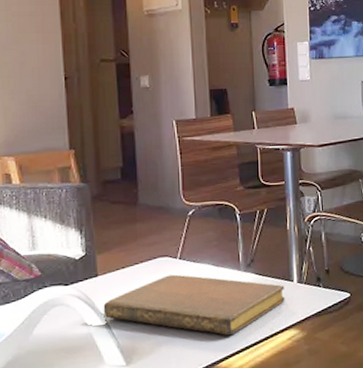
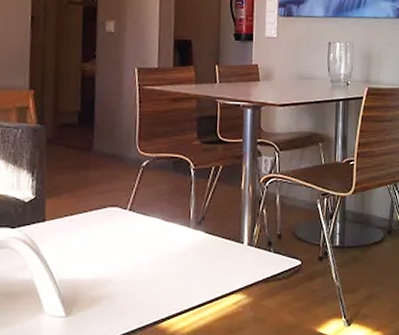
notebook: present [103,274,285,336] -> none [47,226,234,295]

